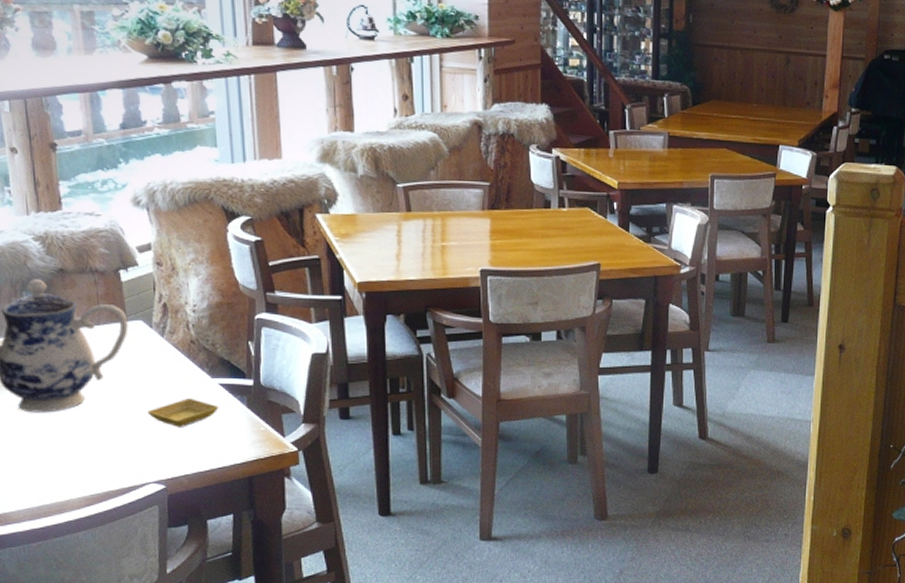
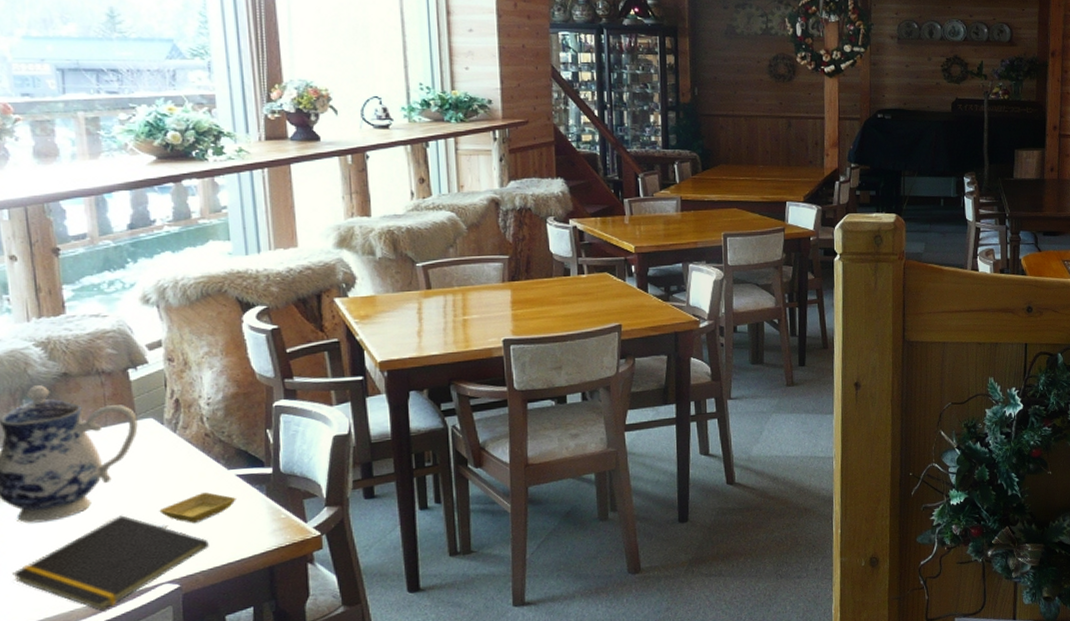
notepad: none [14,413,193,504] -> present [12,515,209,612]

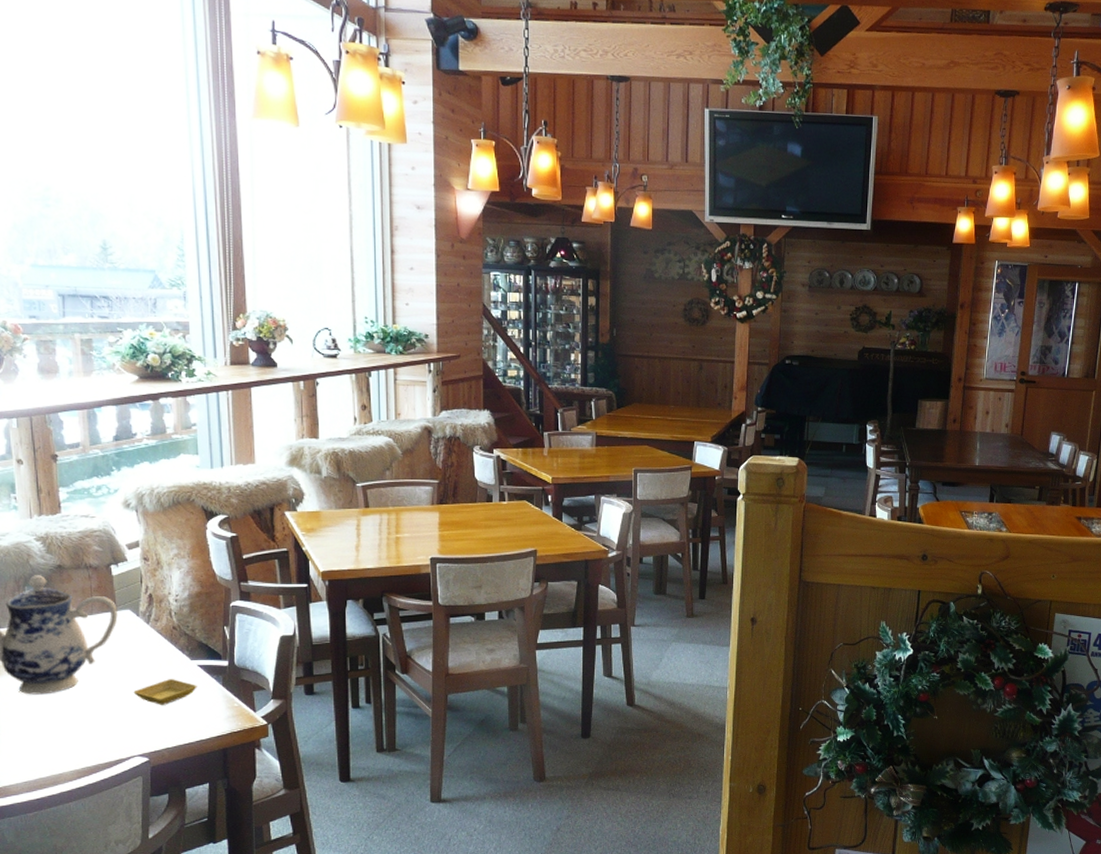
notepad: present [12,515,209,612] -> none [14,694,174,776]

